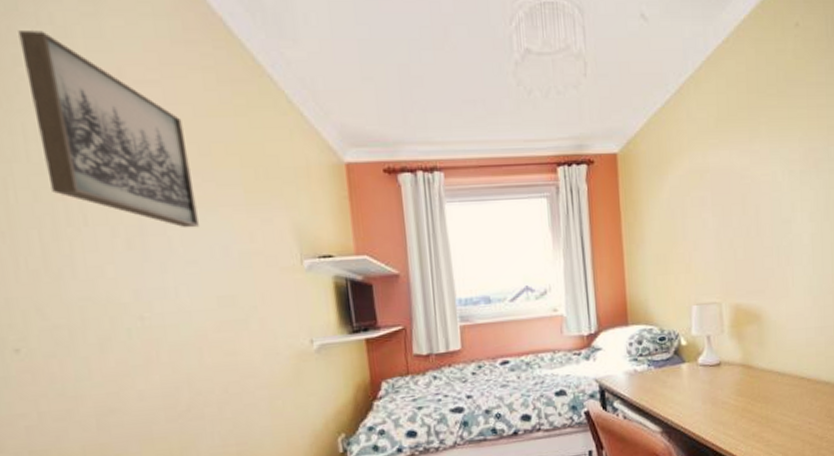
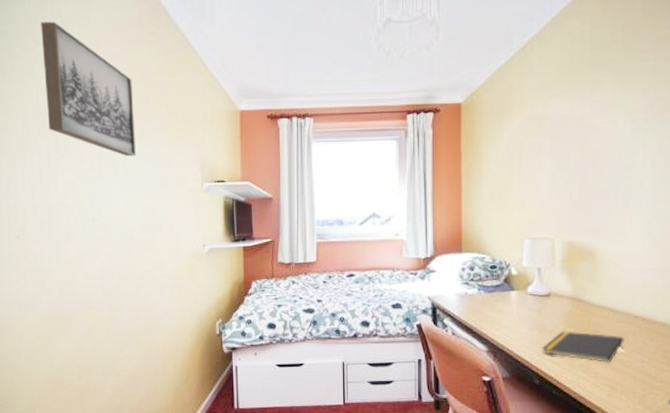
notepad: none [715,399,793,429] -> present [541,331,624,363]

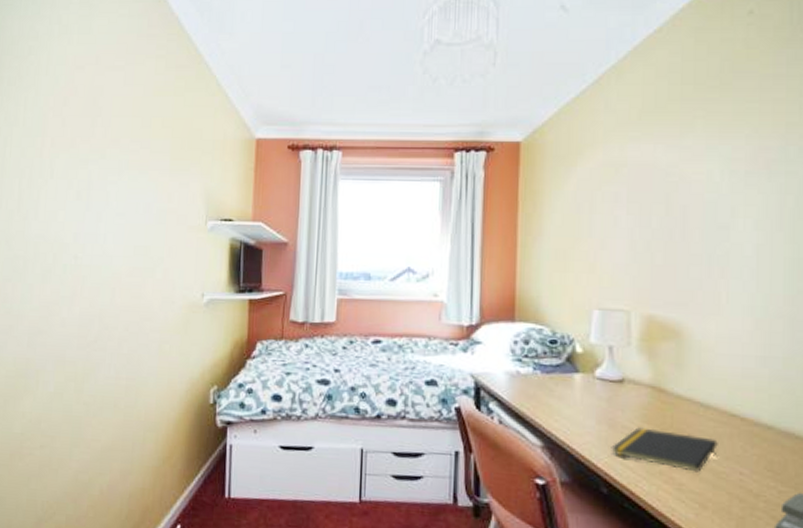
wall art: present [41,21,136,157] -> none [34,29,134,186]

